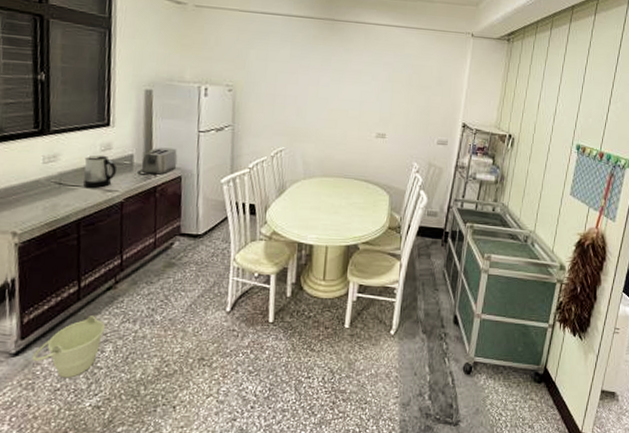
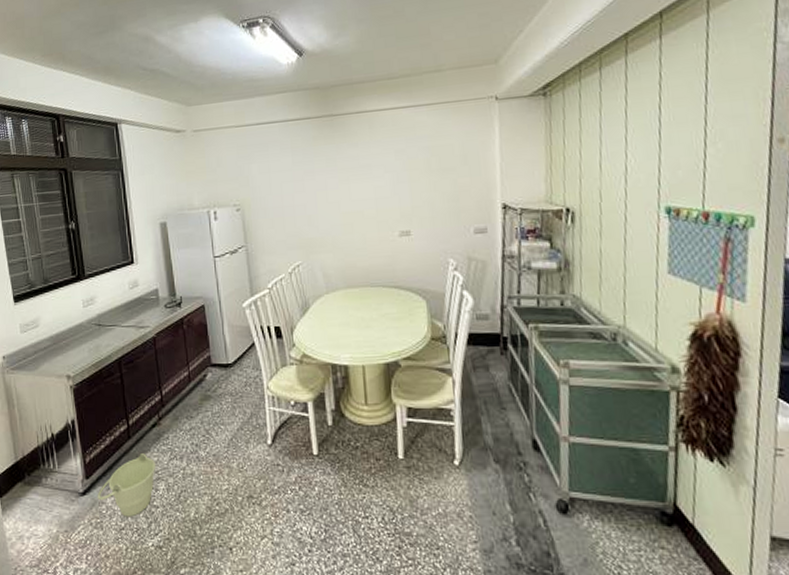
kettle: present [83,154,117,188] -> none [117,292,146,326]
toaster: present [141,147,177,175] -> none [166,277,198,307]

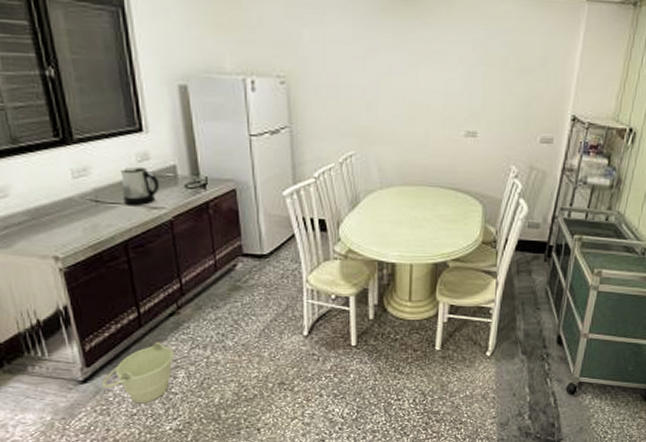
kettle: none [117,292,146,326] -> present [120,166,160,205]

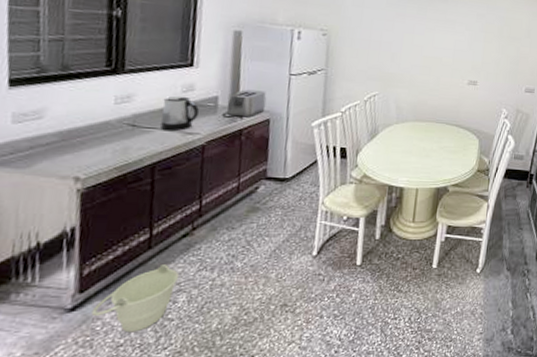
toaster: none [186,155,228,188] -> present [227,89,266,118]

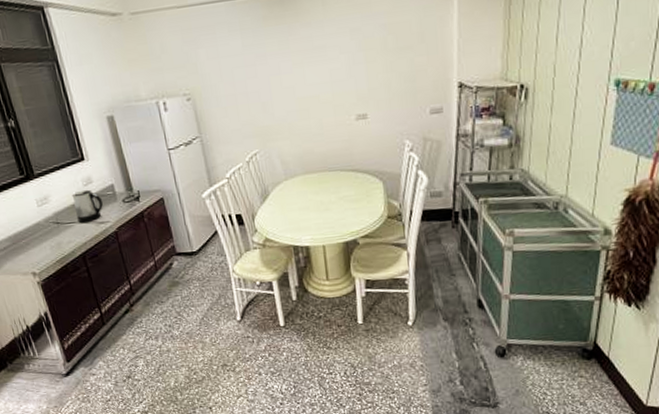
bucket: present [91,265,180,333] -> none [80,337,134,391]
toaster: present [227,89,266,118] -> none [121,171,156,201]

